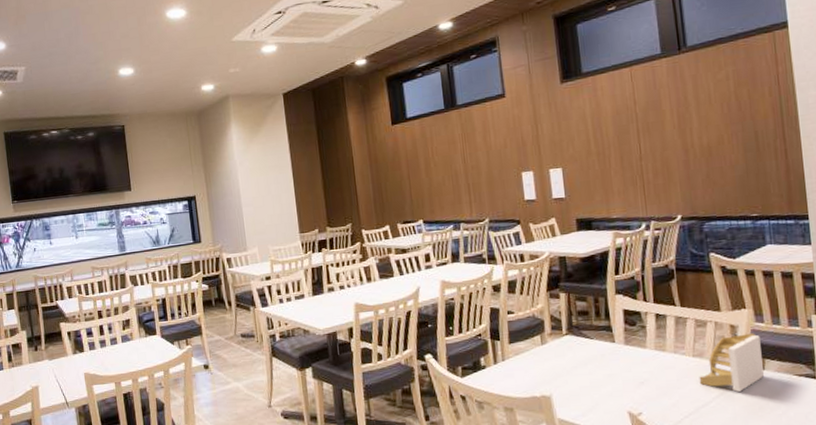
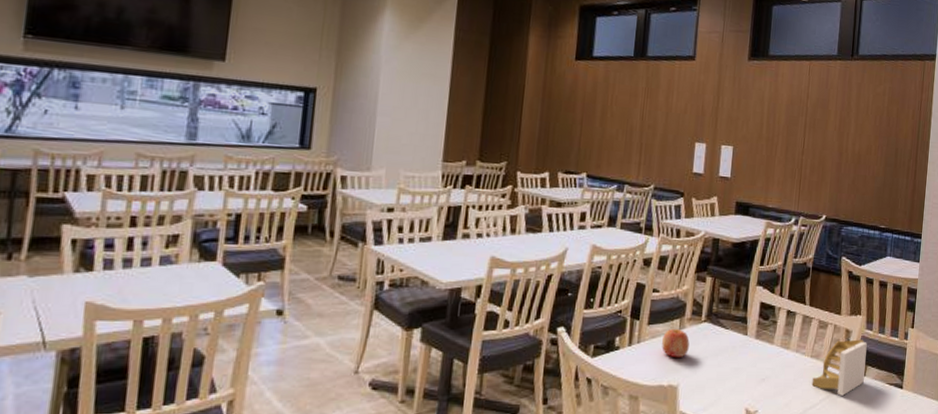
apple: none [526,344,555,371] -> present [662,328,690,358]

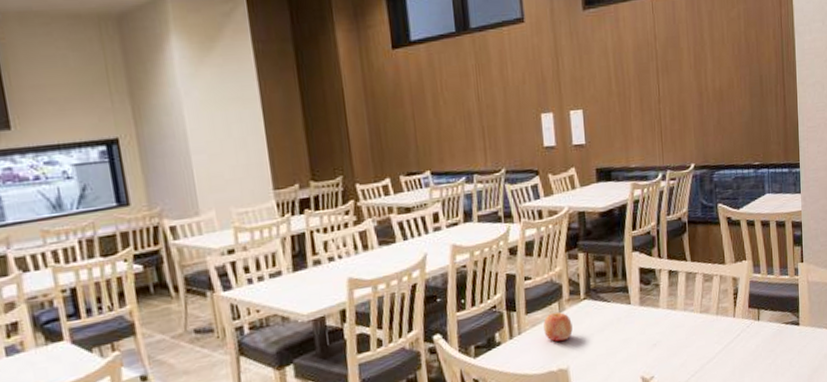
napkin holder: present [812,339,867,396] -> none [705,284,759,345]

